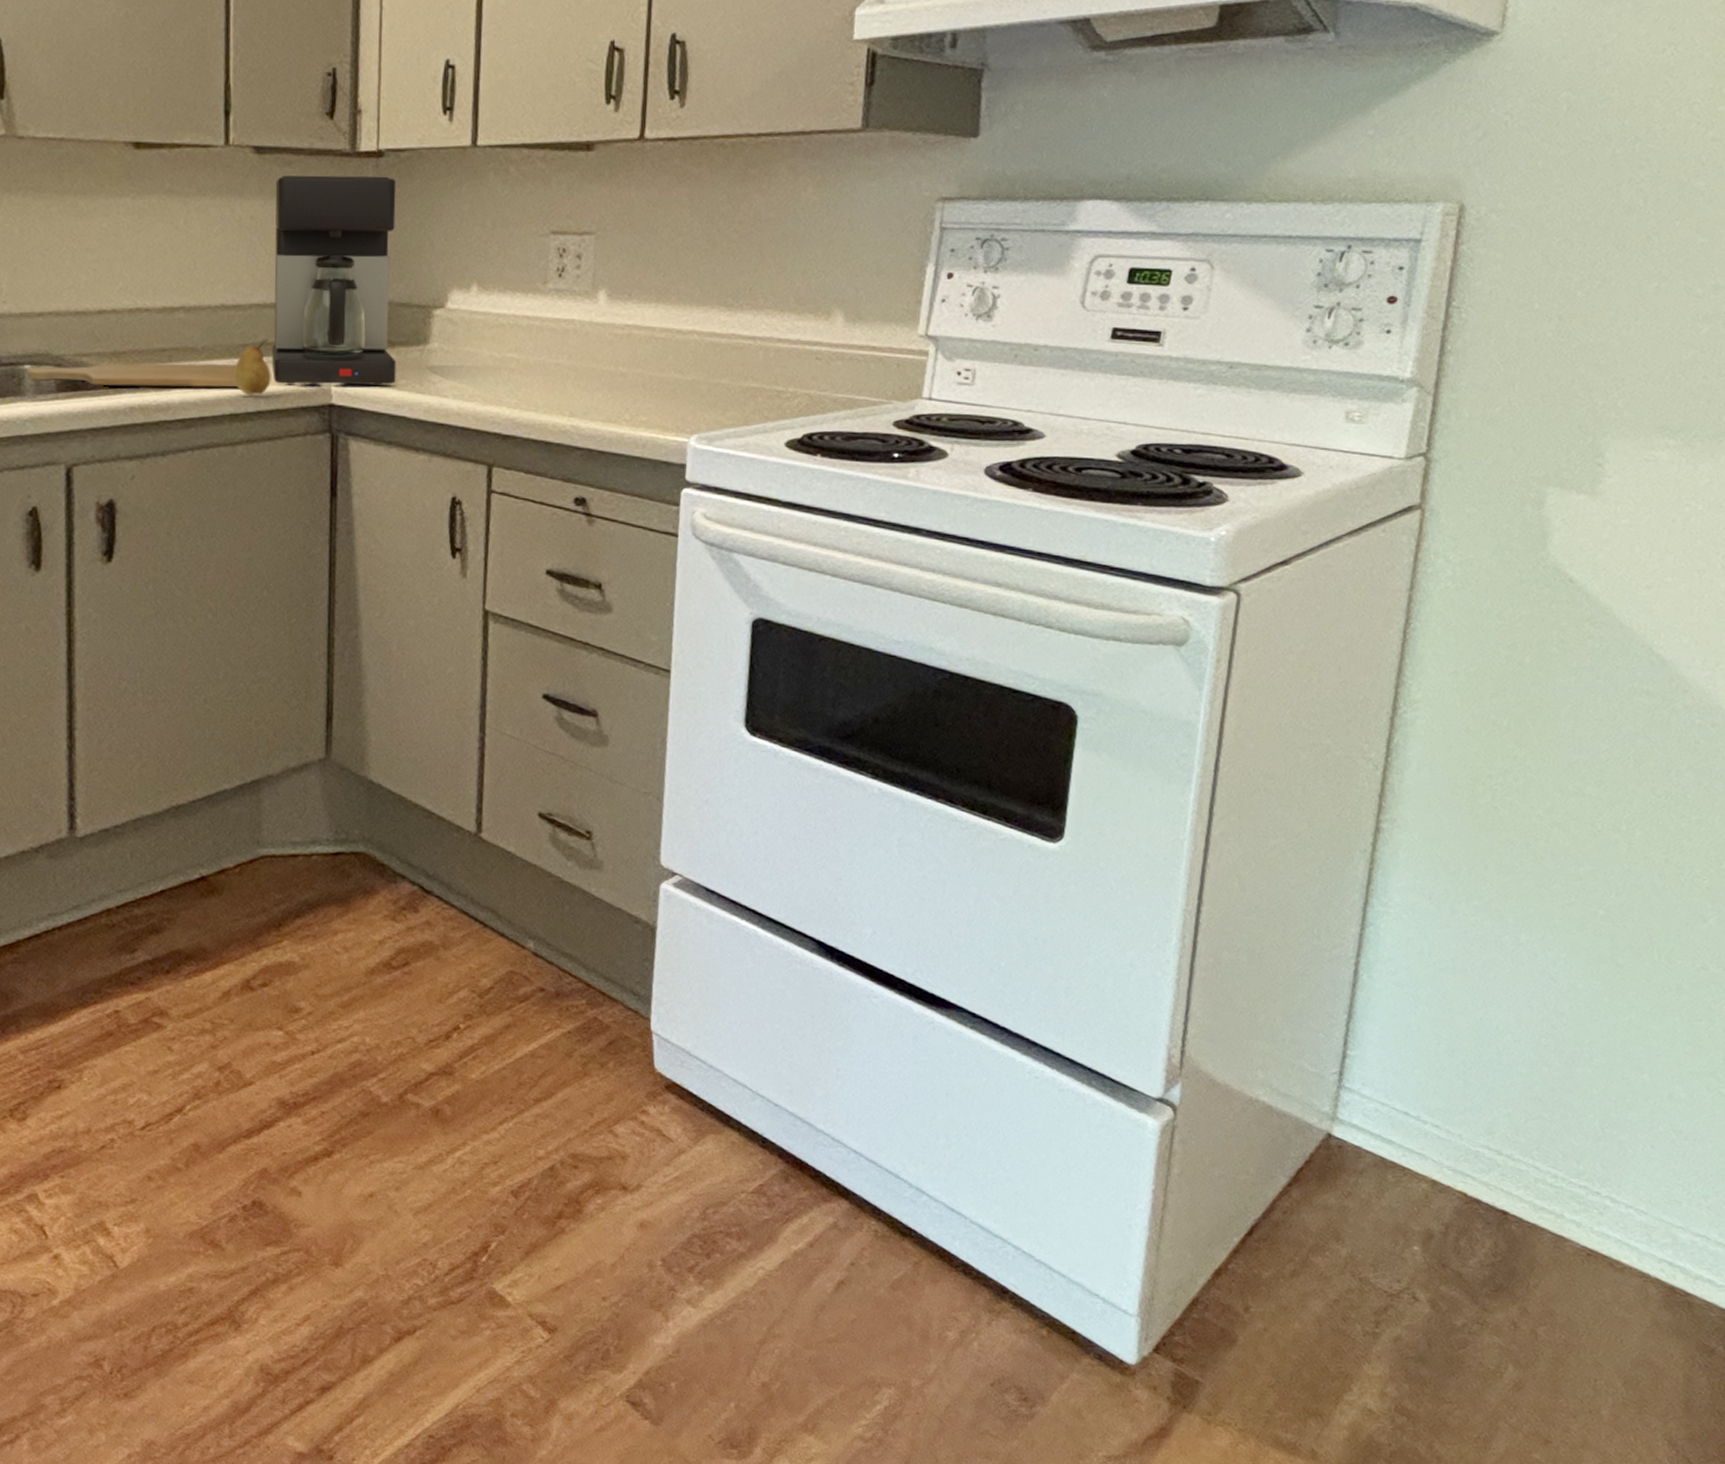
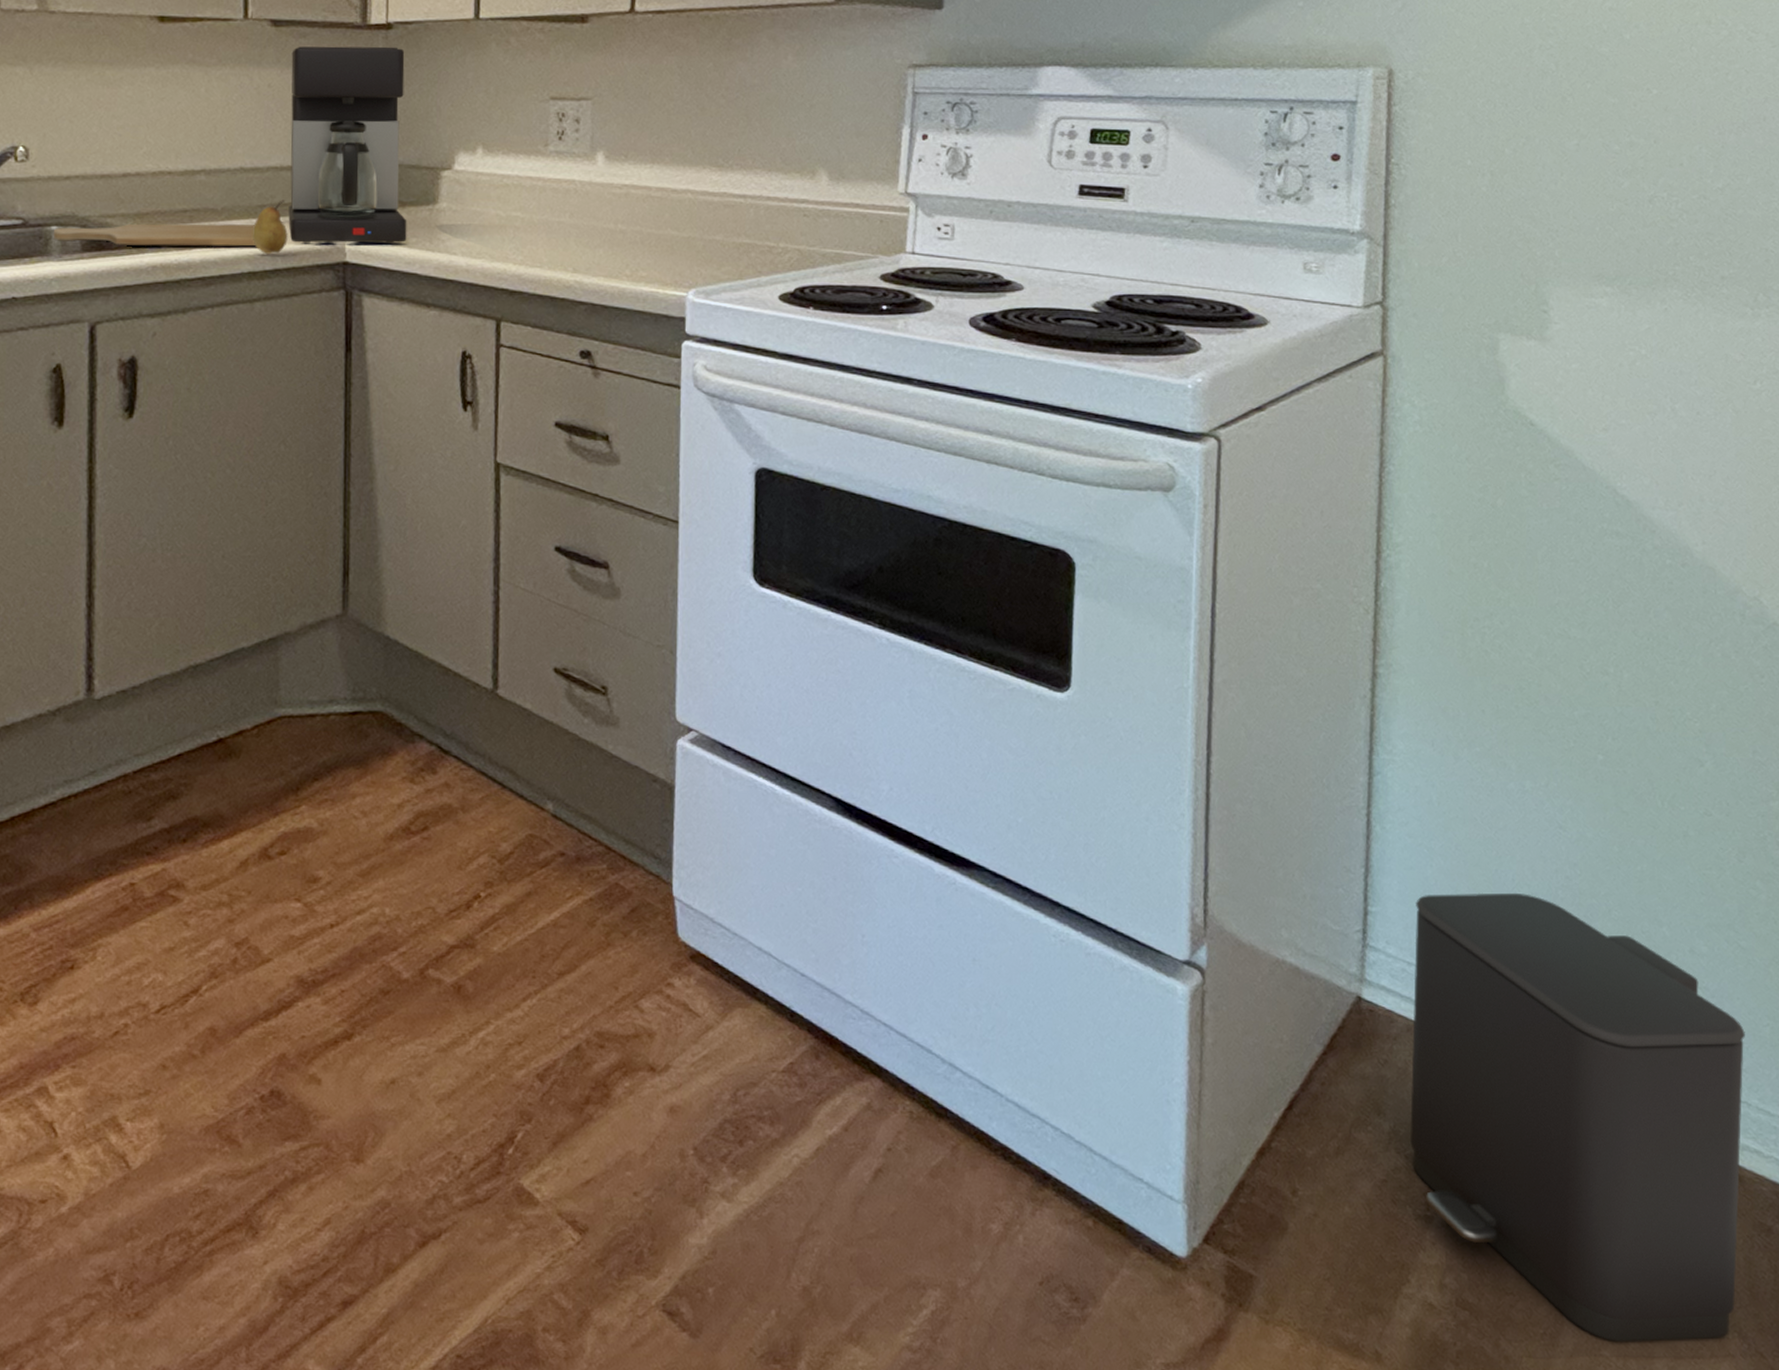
pedal bin: none [1365,1039,1714,1447] -> present [1409,892,1745,1343]

